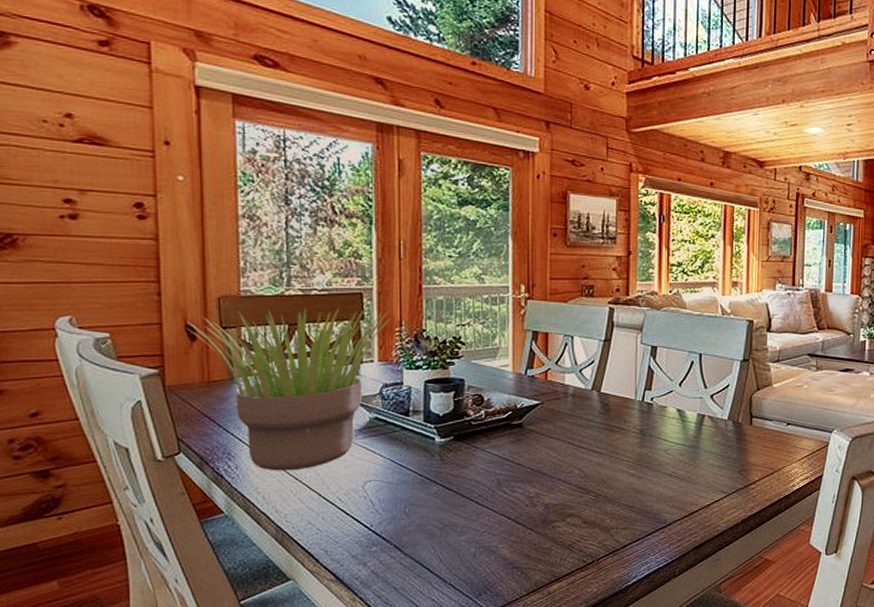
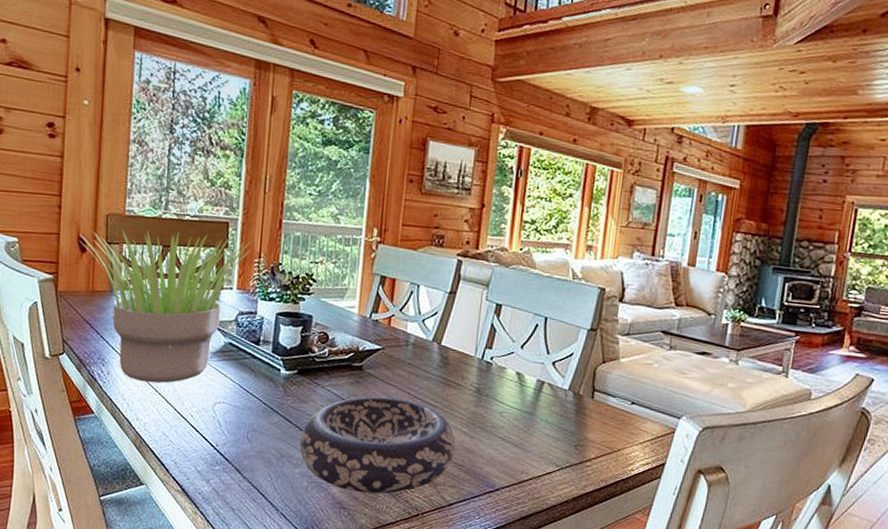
decorative bowl: none [463,451,624,550] -> present [299,396,456,494]

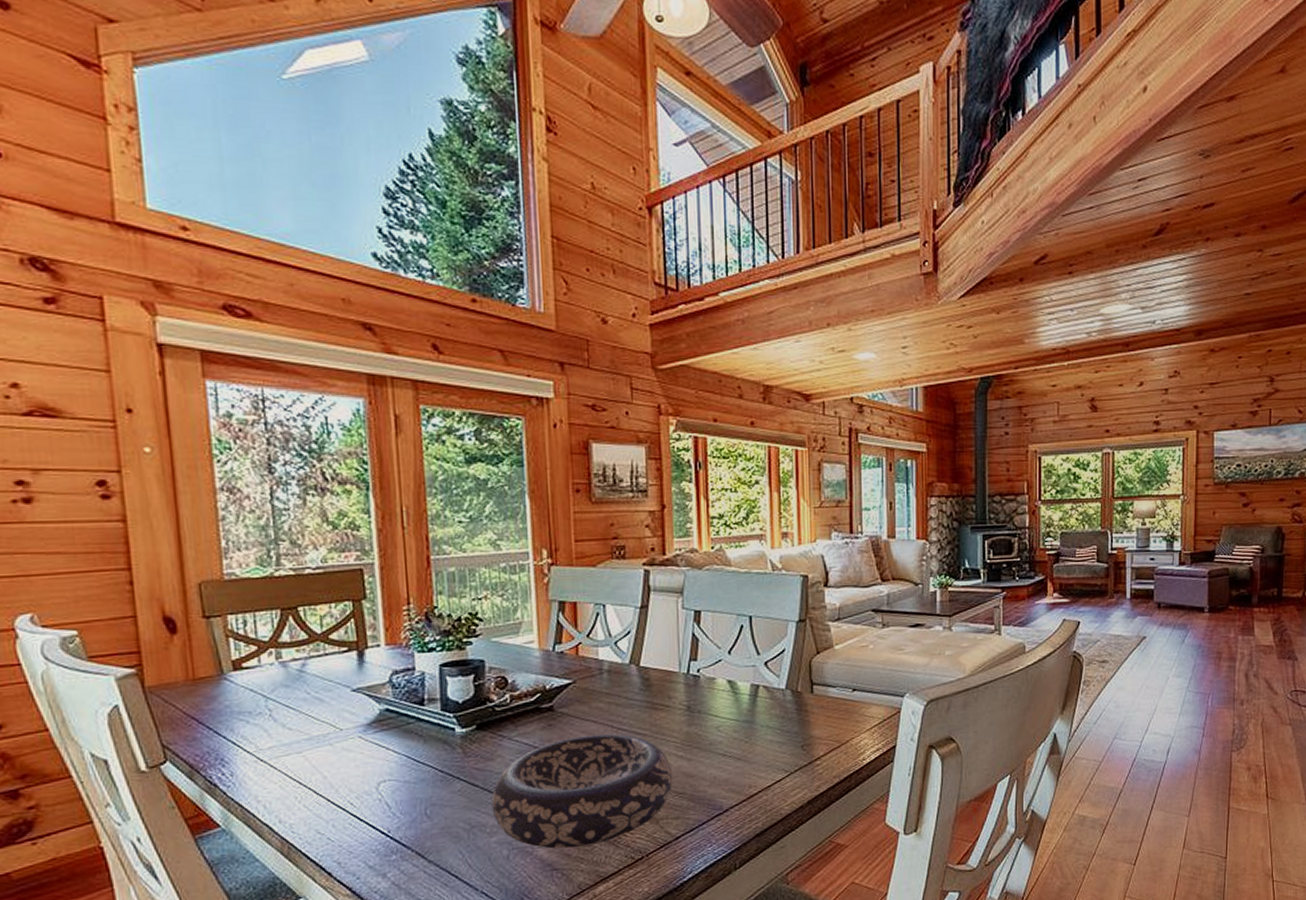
potted plant: present [79,229,252,383] -> none [164,585,397,776]

